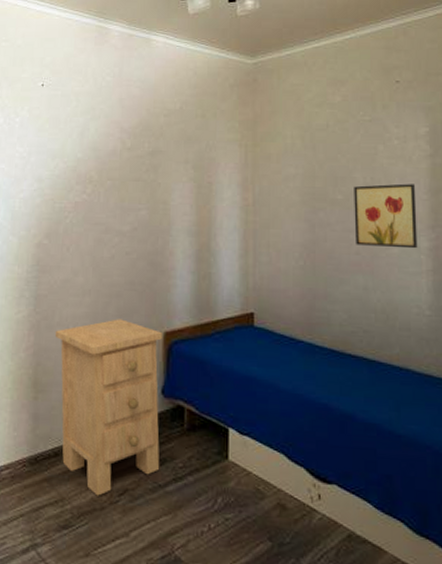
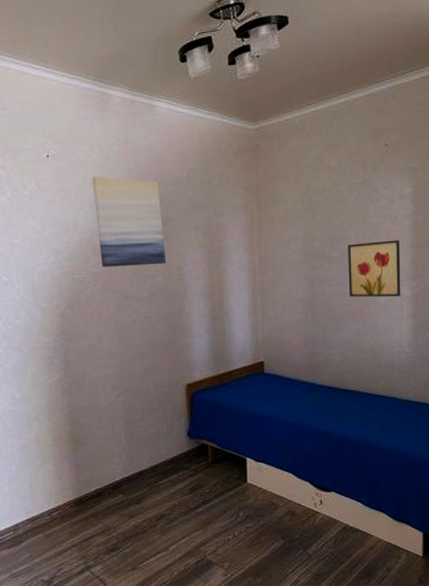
nightstand: present [55,319,162,496] -> none [86,376,189,523]
wall art: none [83,105,152,198] -> present [92,176,167,268]

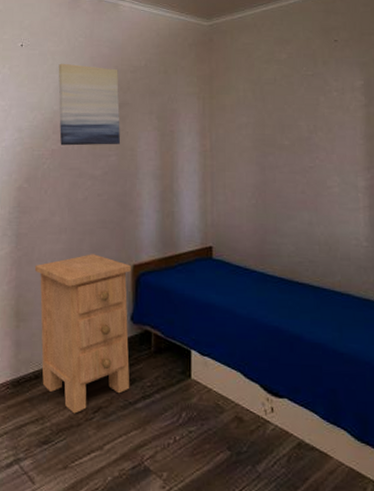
nightstand: none [86,376,189,523] -> present [34,254,131,414]
wall art: present [348,240,401,297] -> none [299,130,355,188]

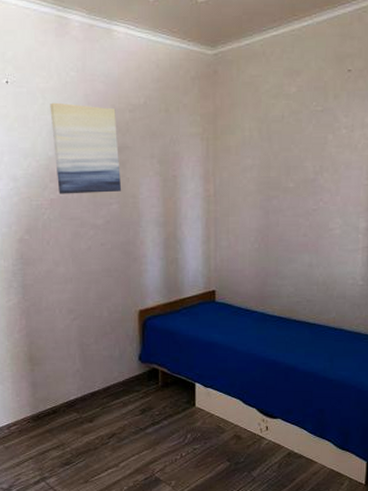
nightstand: present [34,254,131,414] -> none [43,301,139,440]

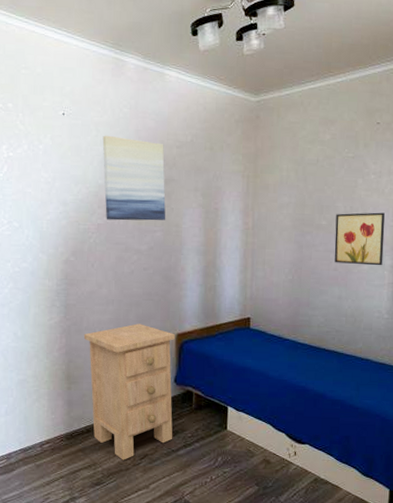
nightstand: none [43,301,139,440] -> present [83,323,175,460]
wall art: none [303,170,359,229] -> present [334,212,385,266]

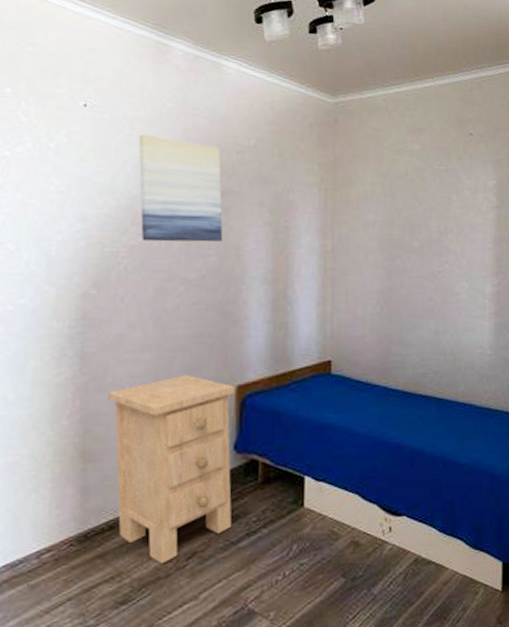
wall art: present [334,212,385,266] -> none [428,233,483,294]

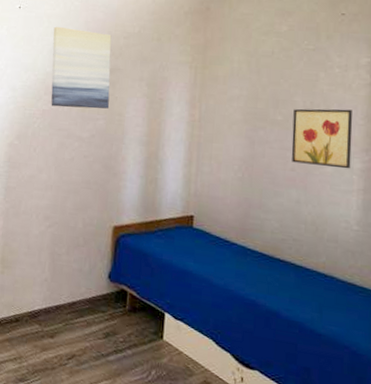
nightstand: present [107,375,235,564] -> none [20,212,112,358]
wall art: none [428,233,483,294] -> present [291,108,353,169]

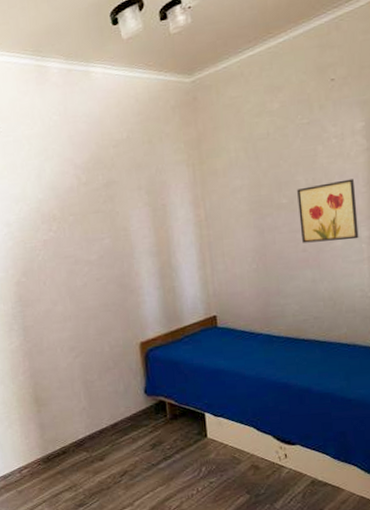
wall art: present [51,26,112,109] -> none [36,145,113,235]

